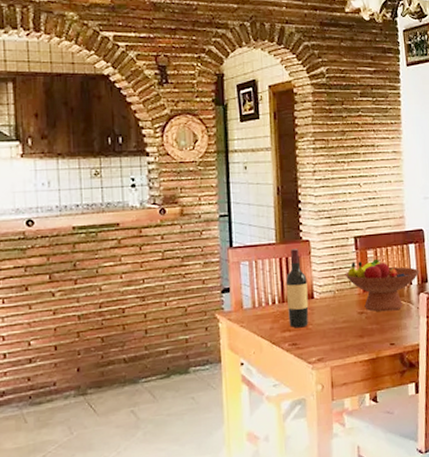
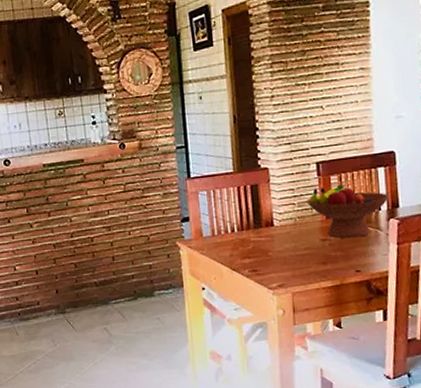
wine bottle: present [286,248,309,328] -> none [245,176,269,255]

